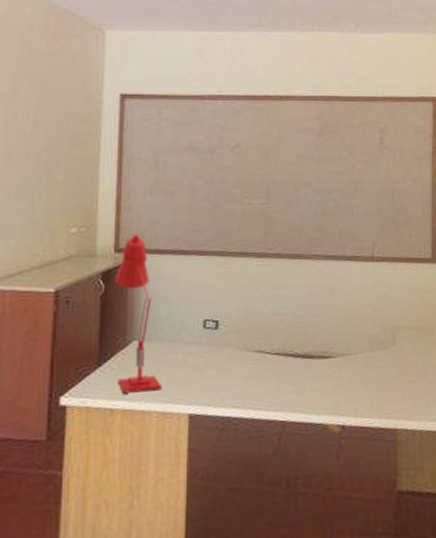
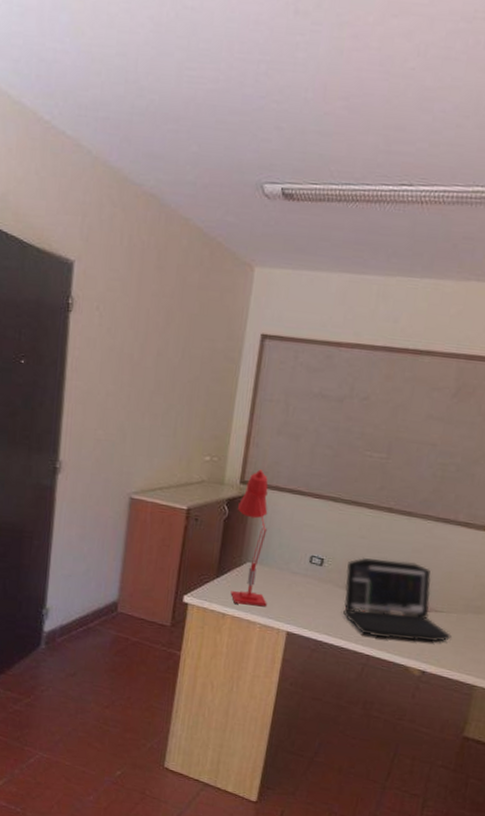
laptop: none [245,307,364,399] -> present [343,558,452,642]

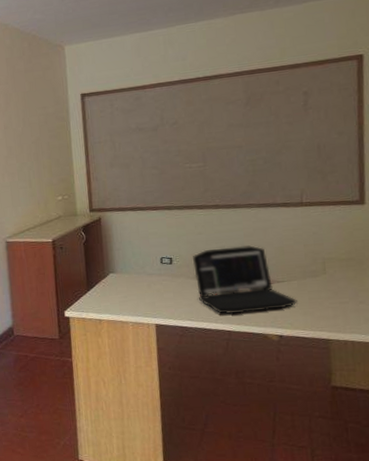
desk lamp: present [230,469,269,607] -> none [92,197,134,309]

